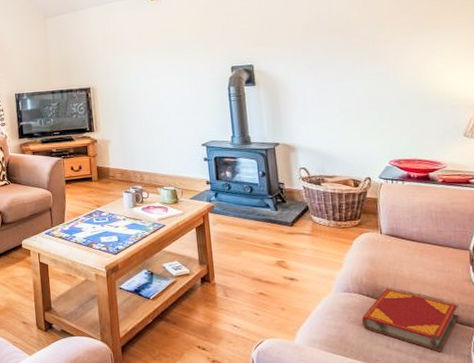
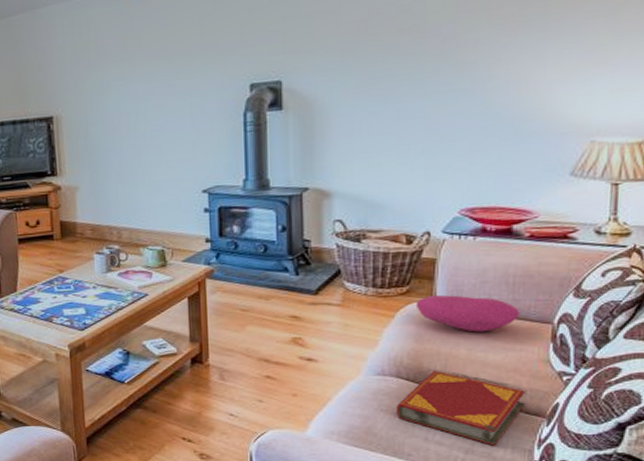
cushion: none [366,226,444,257] -> present [415,294,520,333]

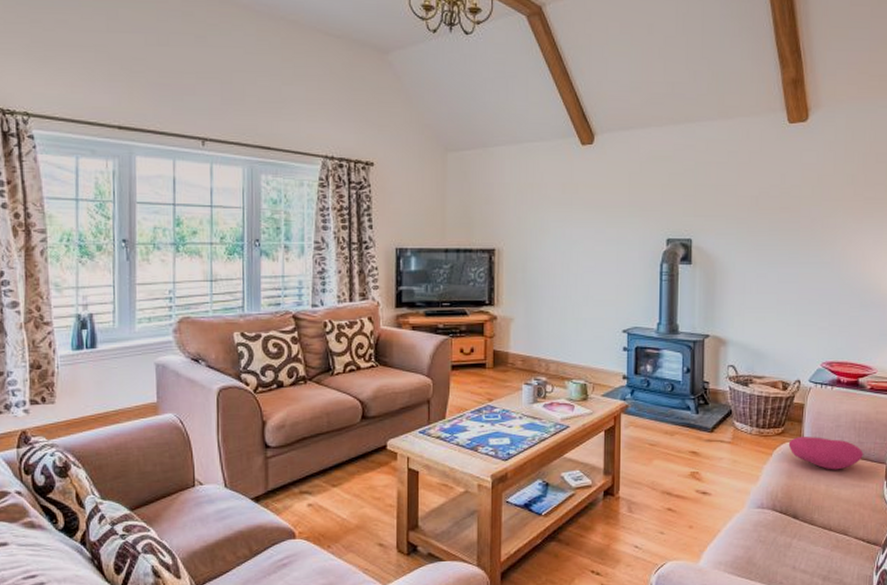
hardback book: present [395,370,526,446] -> none [771,504,868,573]

